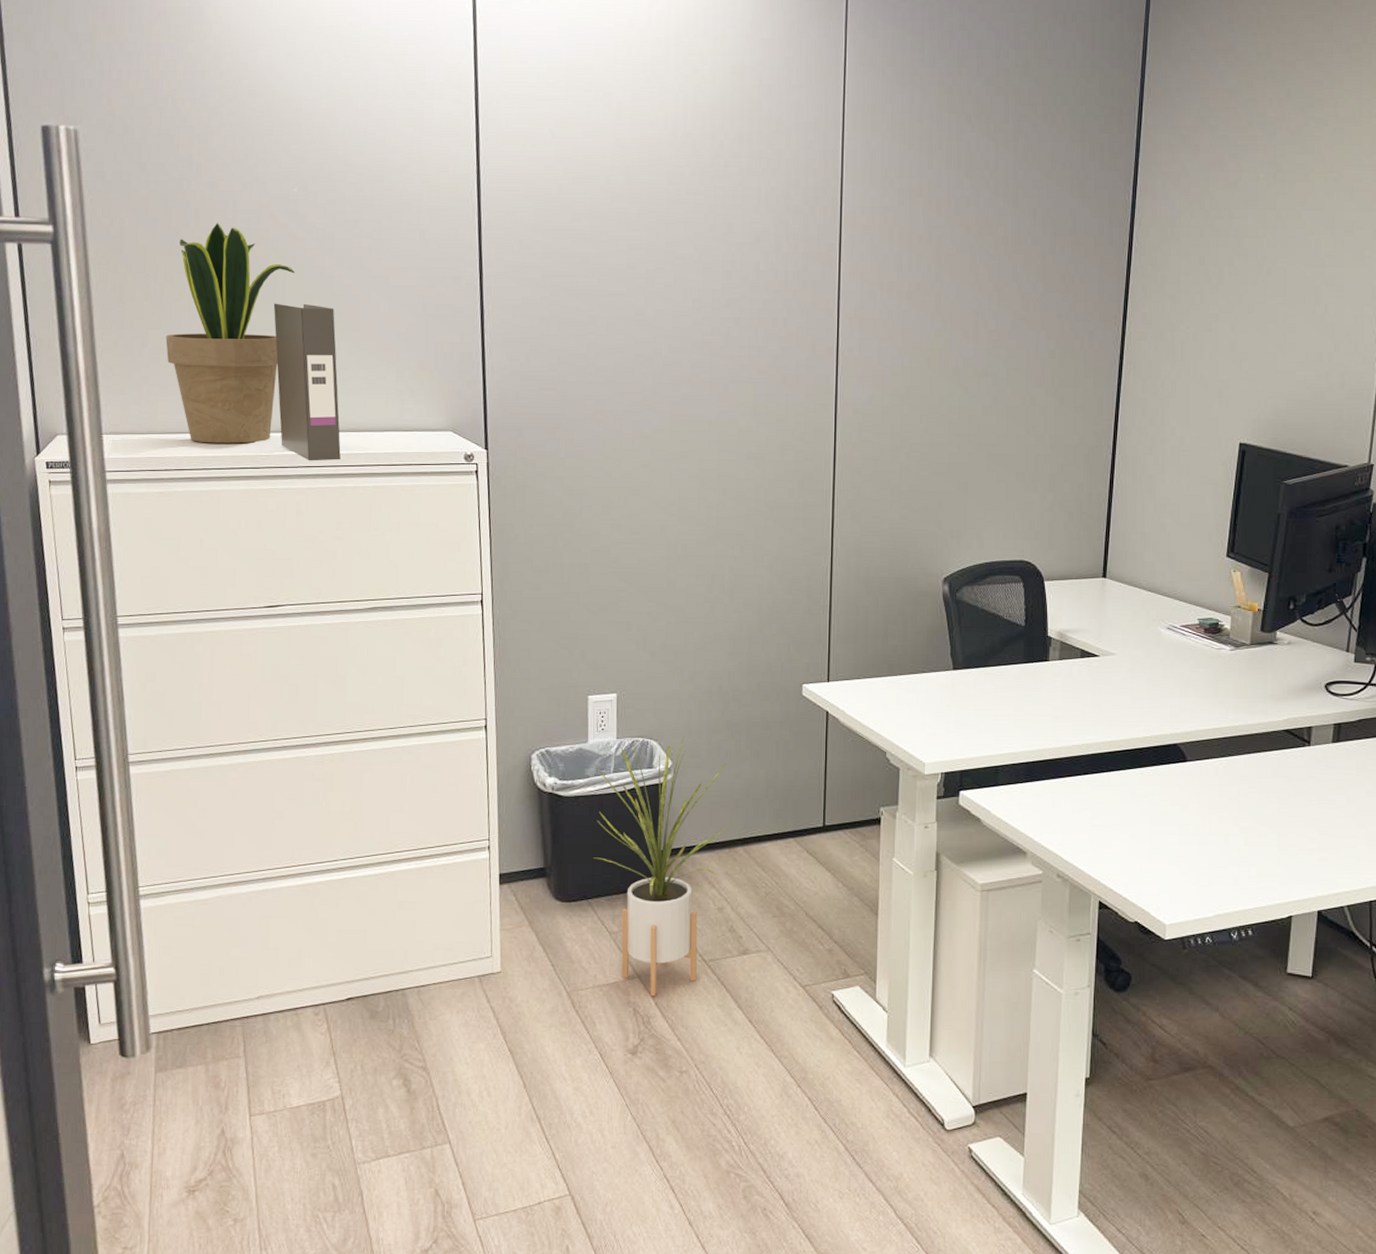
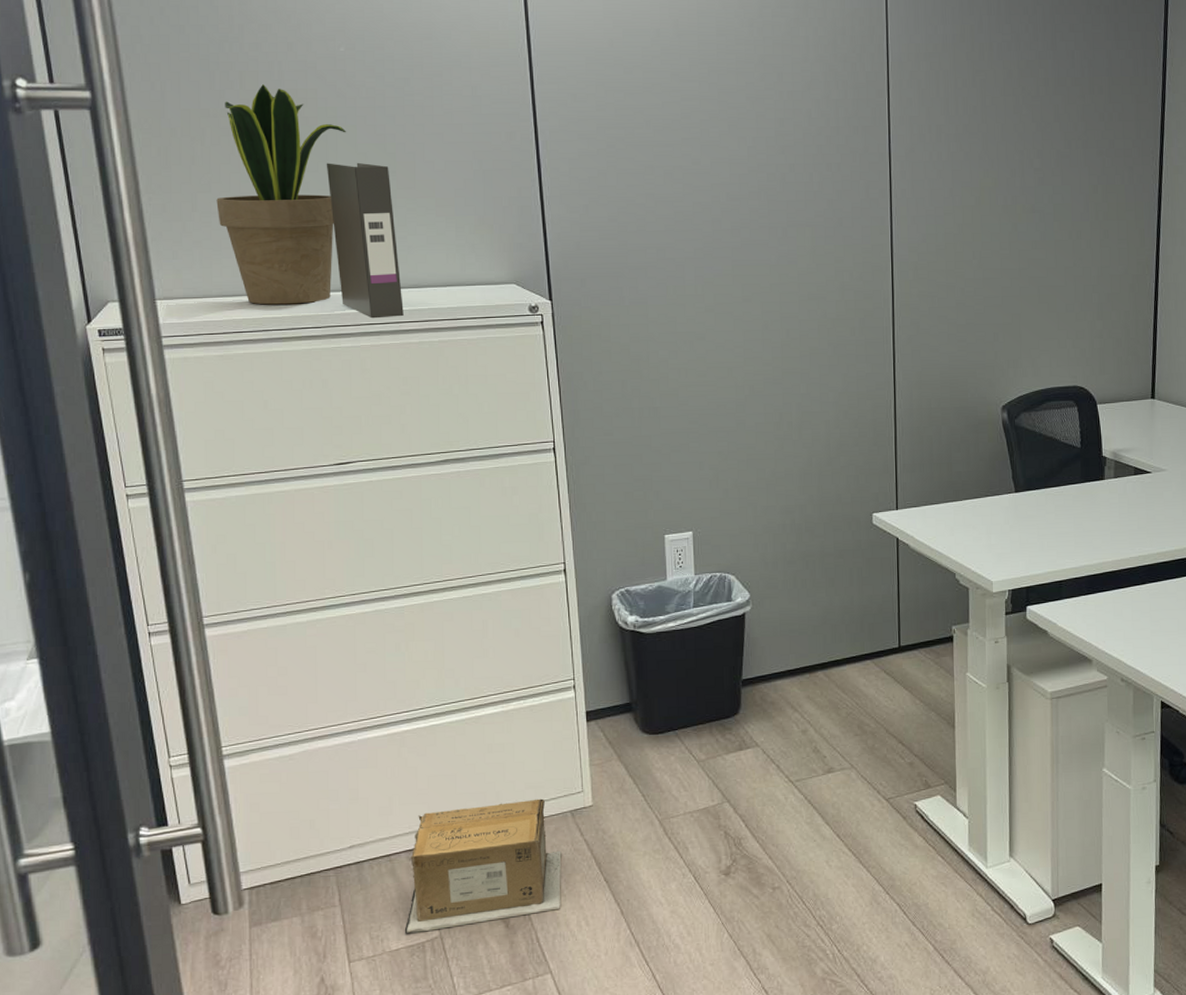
cardboard box: none [306,961,467,1092] -> present [404,798,562,934]
house plant: present [593,735,728,997] -> none [673,568,806,819]

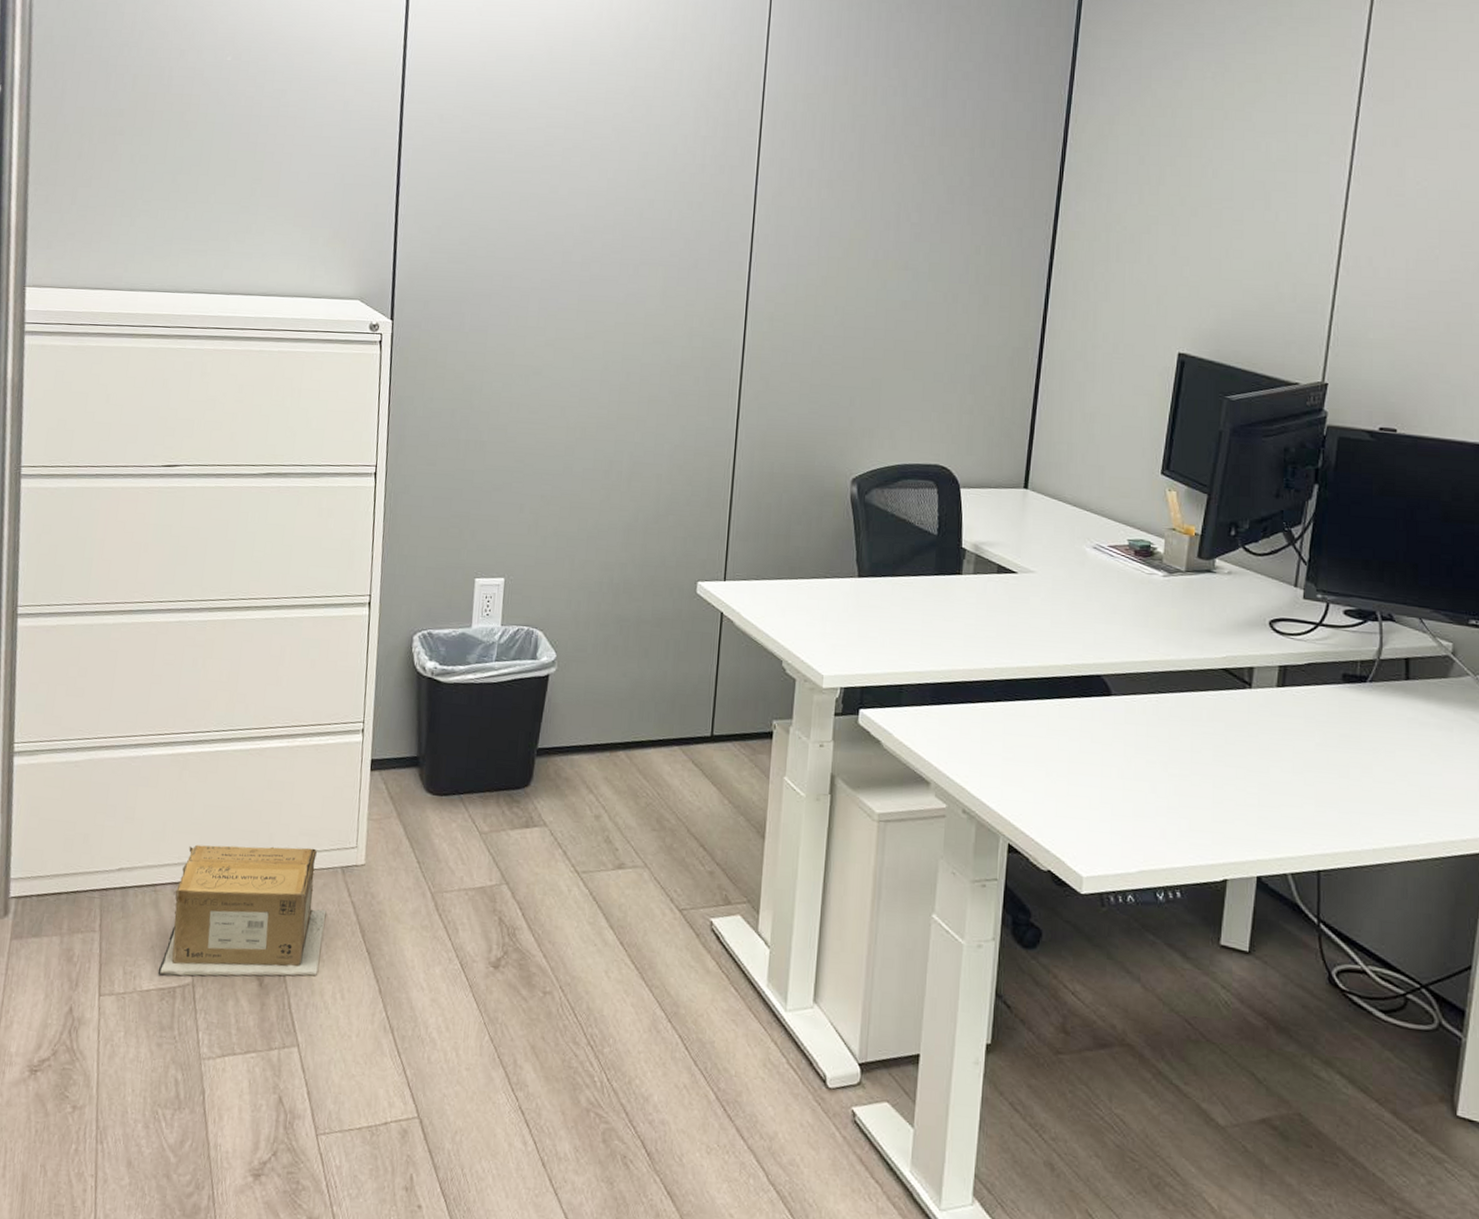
potted plant: present [216,84,347,305] -> none [93,88,222,302]
binder: present [326,162,404,319] -> none [193,166,256,324]

